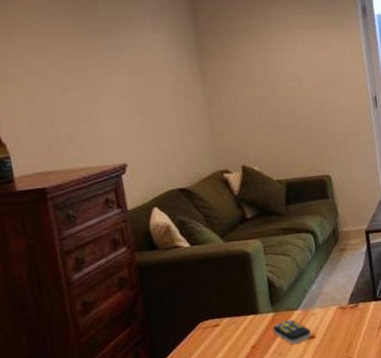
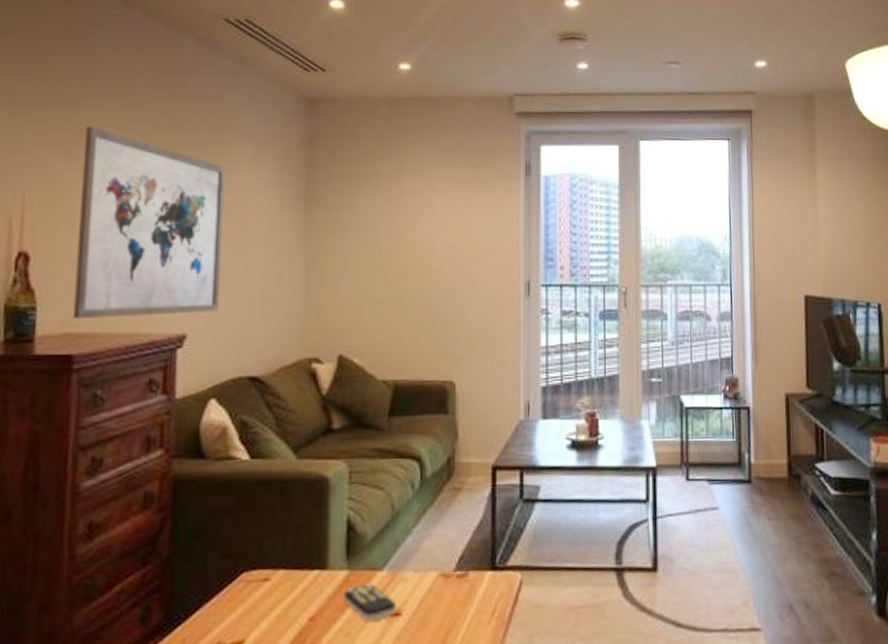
wall art: none [16,14,148,162] -> present [72,126,225,319]

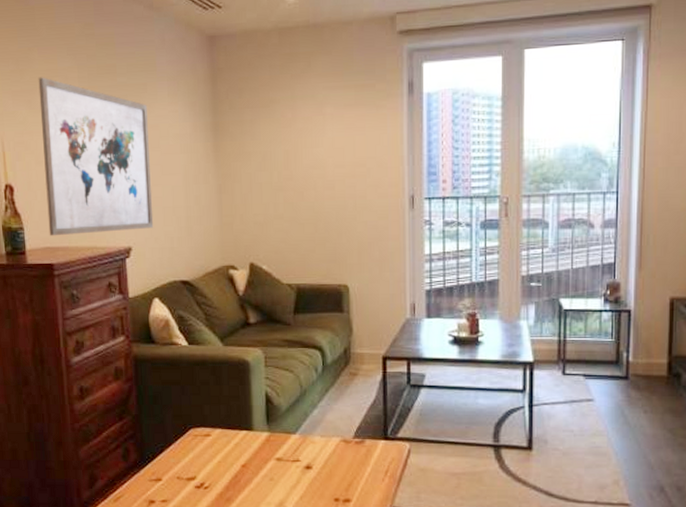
remote control: present [343,583,397,622] -> none [266,443,309,471]

